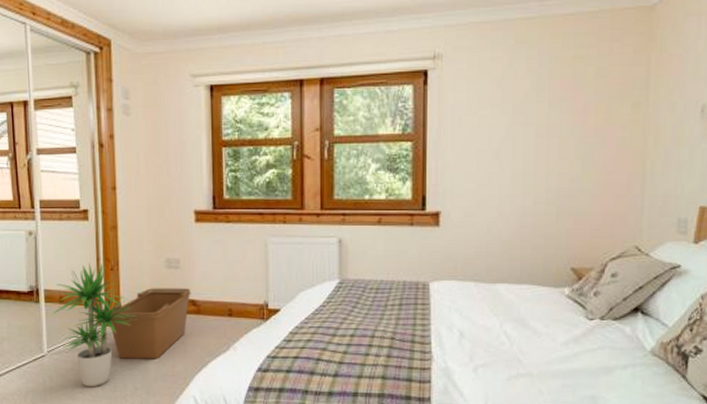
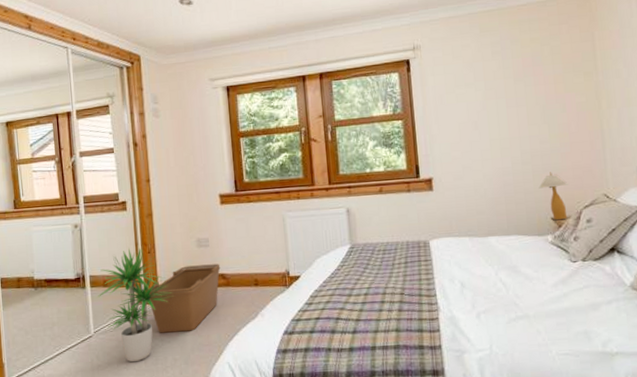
table lamp: none [561,216,596,272] -> present [538,172,569,221]

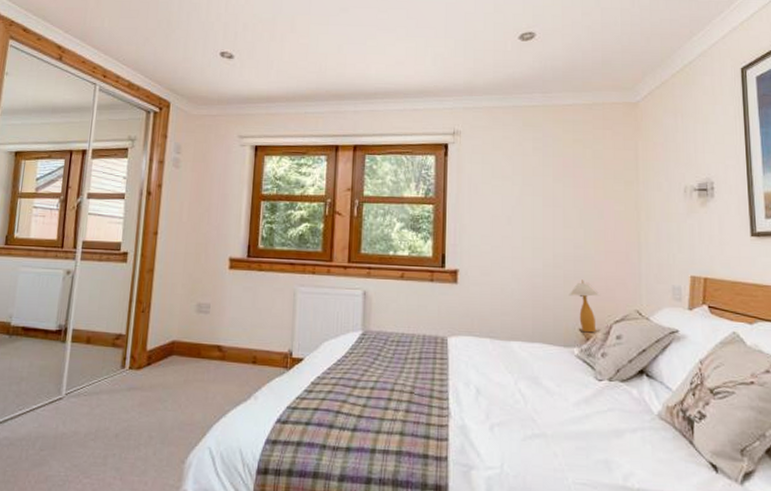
potted plant: present [97,247,174,363] -> none [76,304,162,435]
bicycle basket: present [148,264,221,333] -> none [133,332,218,406]

